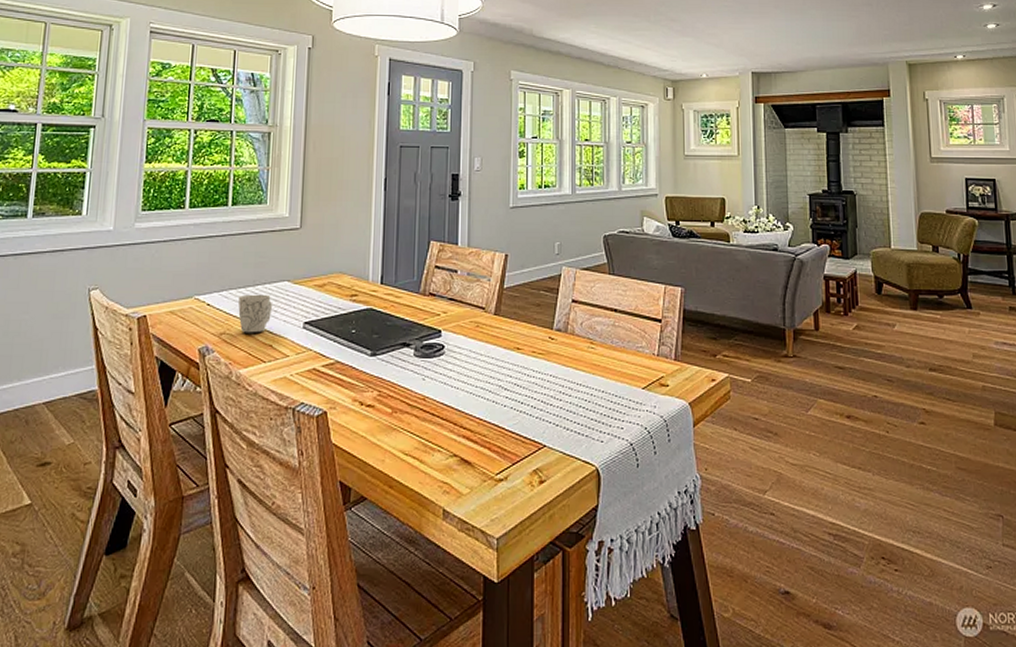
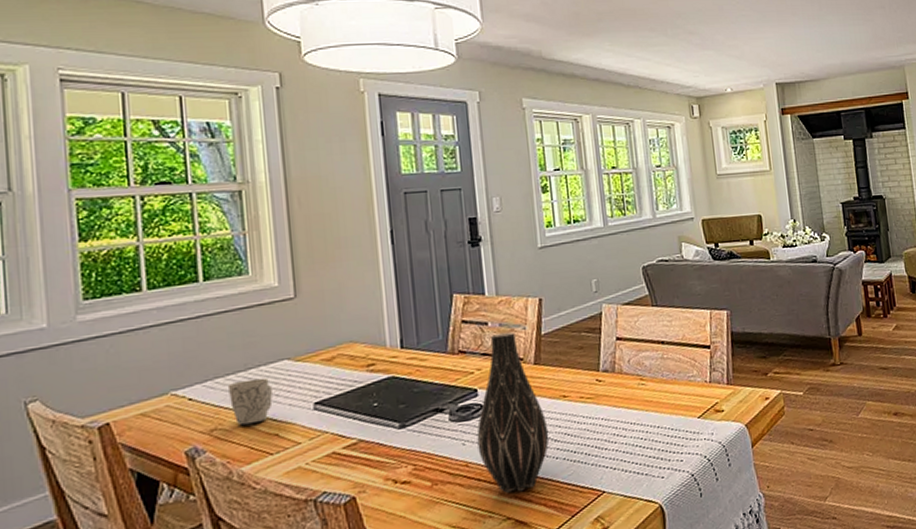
vase: none [436,282,500,431] -> present [476,332,549,493]

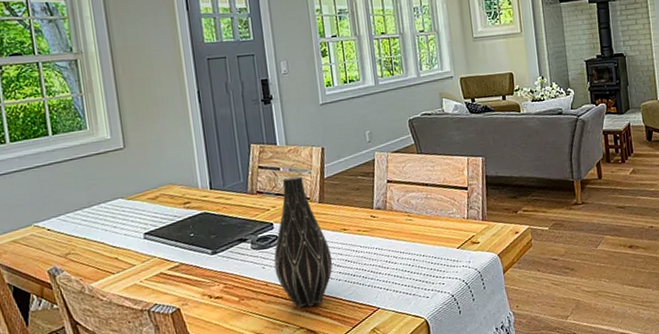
mug: present [229,377,273,425] -> none [77,212,112,251]

